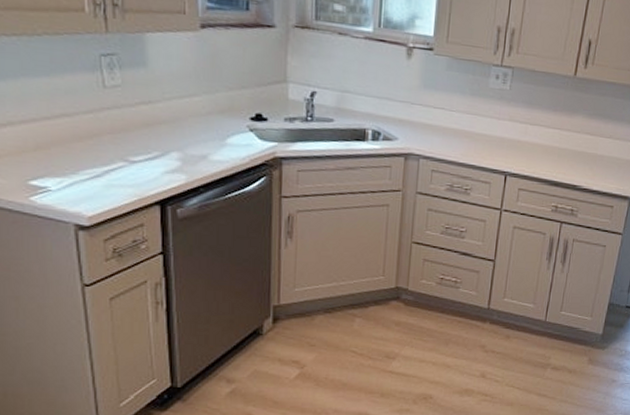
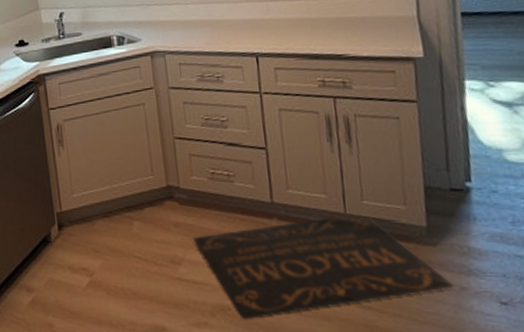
doormat: none [411,322,610,405] -> present [193,215,456,319]

